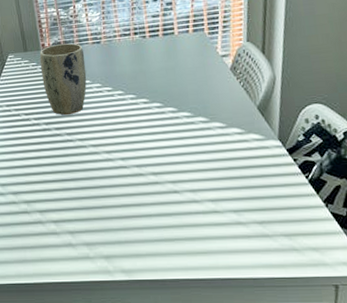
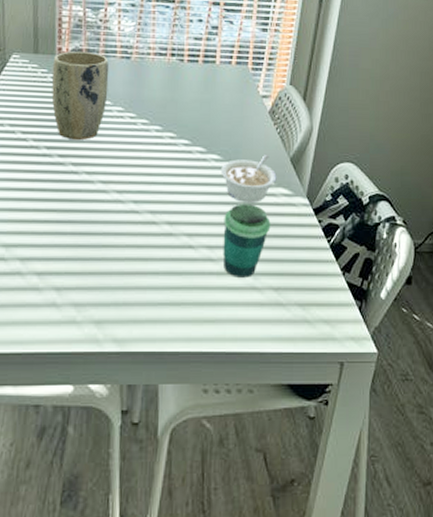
legume: none [193,107,247,150] -> present [221,155,277,203]
cup: none [202,151,247,215] -> present [223,203,271,278]

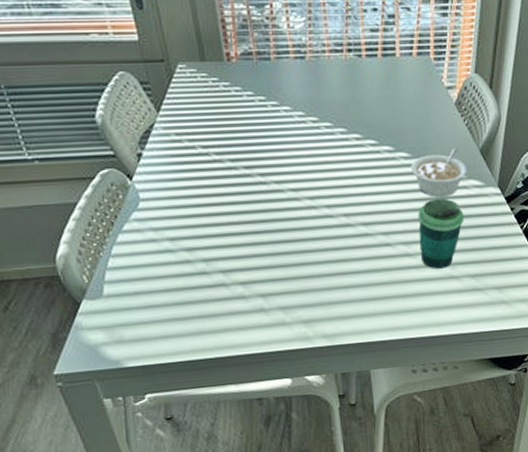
plant pot: present [51,51,109,141] -> none [222,54,286,151]

